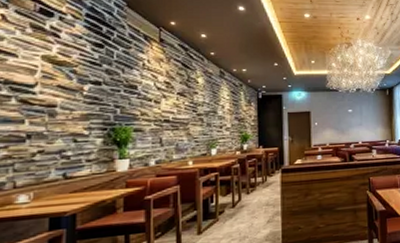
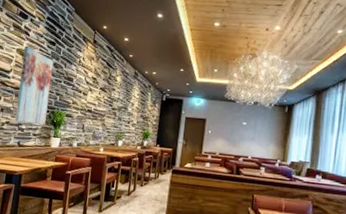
wall art: none [52,52,105,149] -> present [14,46,54,126]

